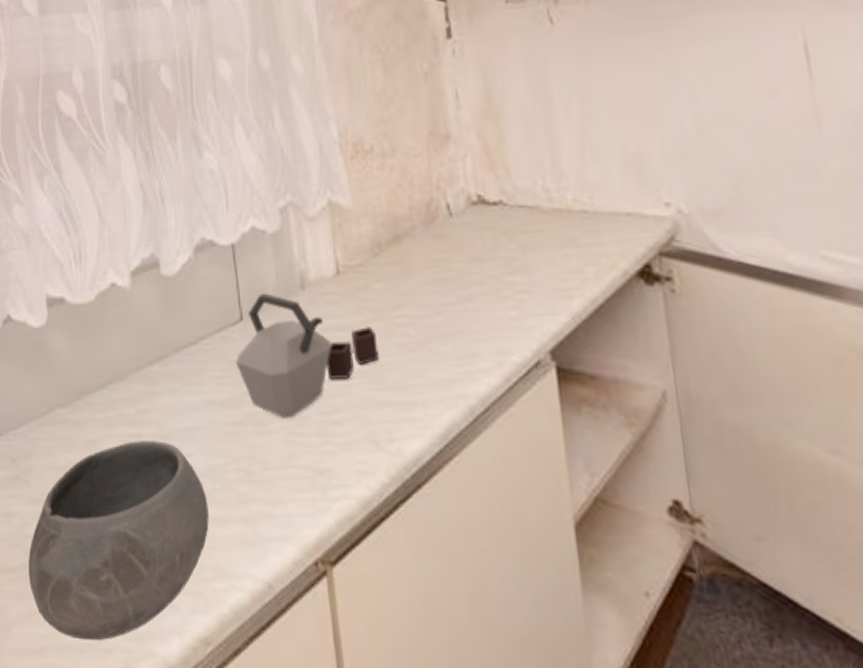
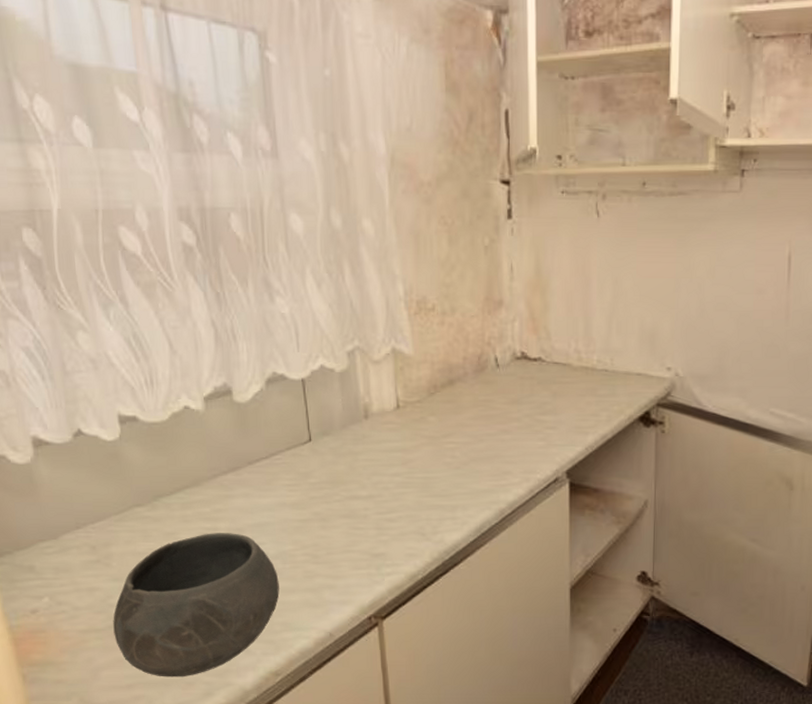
kettle: present [235,293,379,418] -> none [304,420,429,517]

